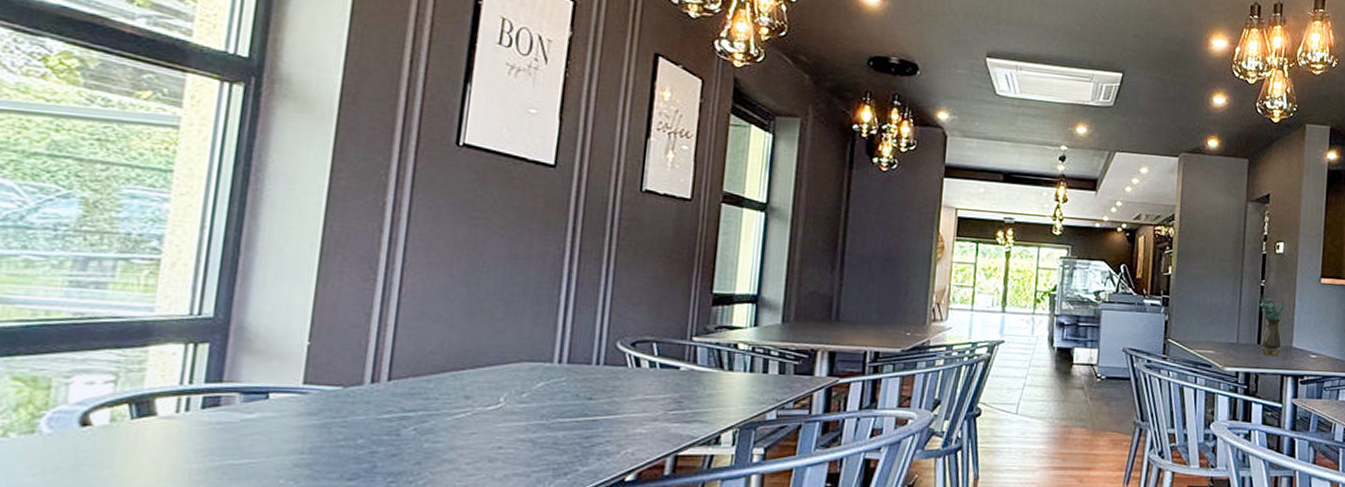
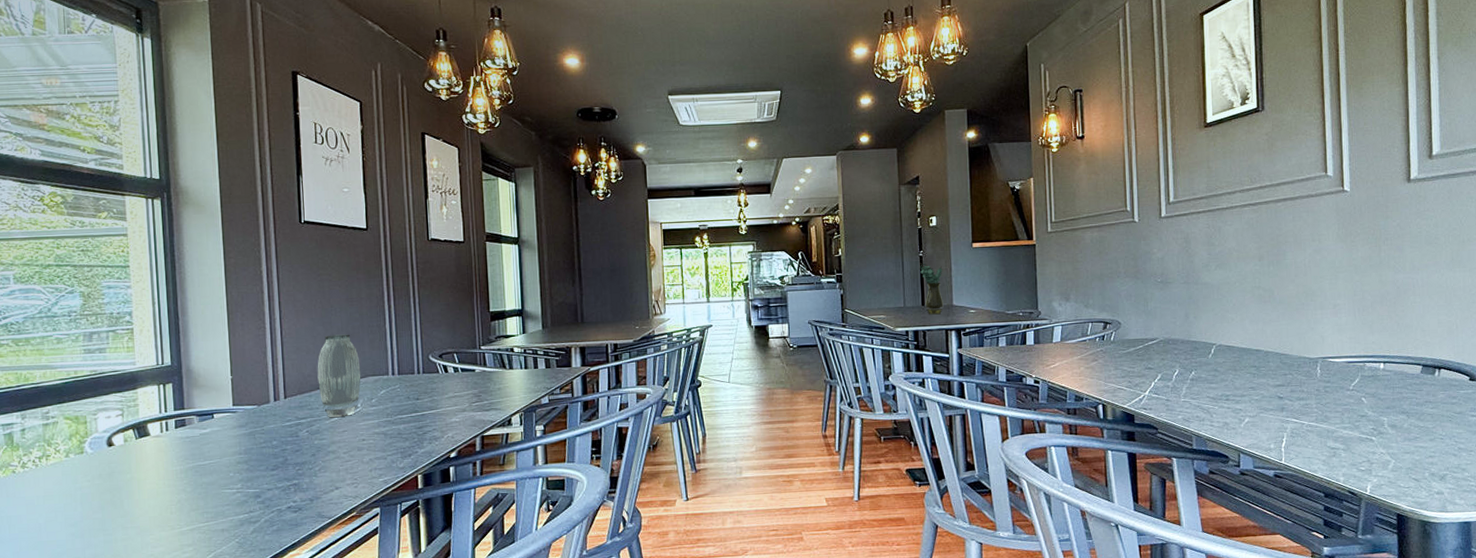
vase: none [443,300,514,414] -> present [317,334,361,418]

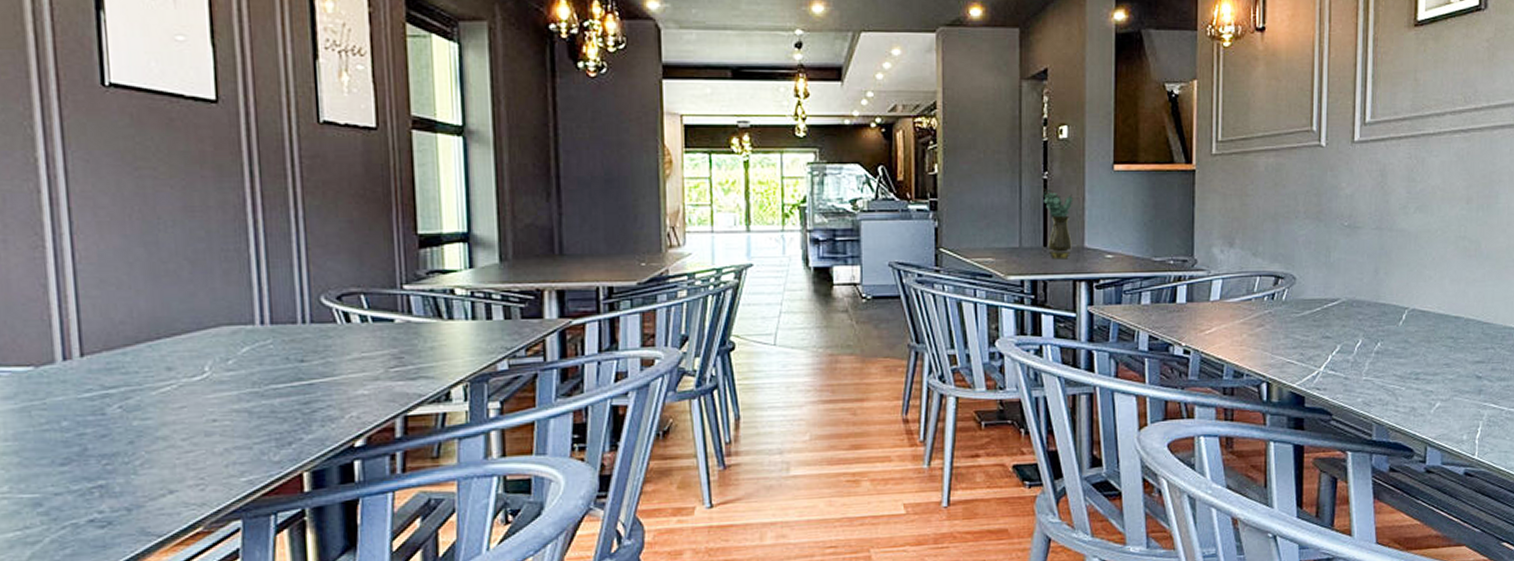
vase: present [317,334,361,418] -> none [135,261,210,387]

